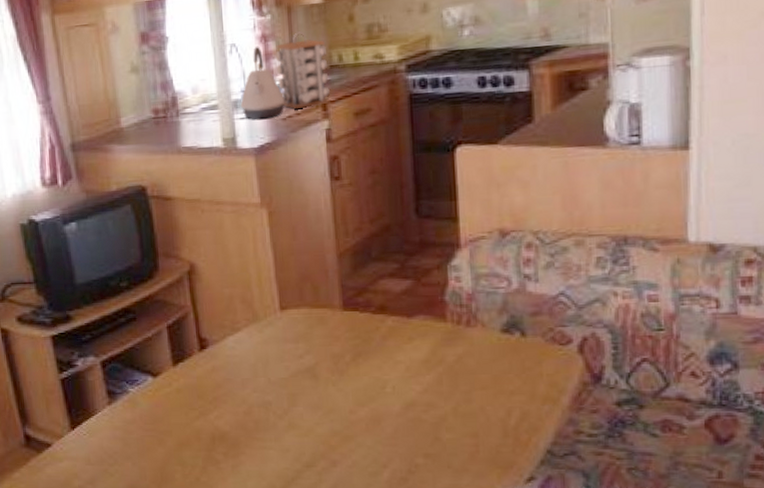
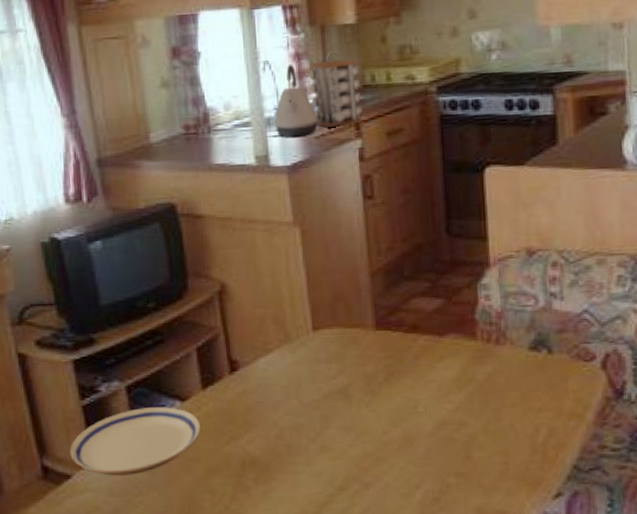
plate: none [50,381,172,446] -> present [70,406,201,476]

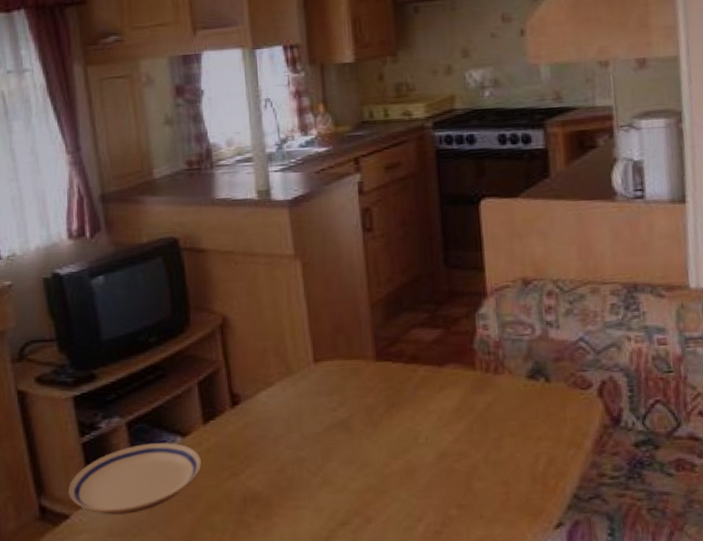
kettle: present [273,64,318,137] -> none [274,101,319,172]
spice rack: present [308,51,364,127] -> none [309,89,363,162]

